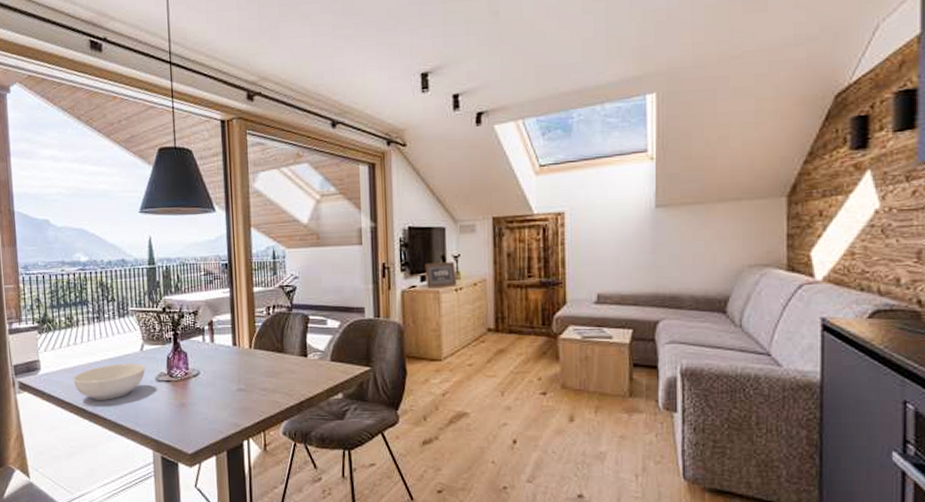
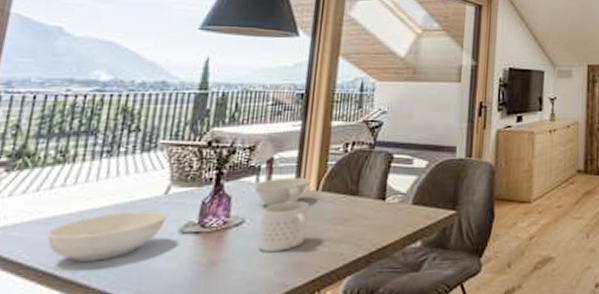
cup: none [202,337,244,361] -> present [253,177,310,206]
mug: none [211,356,247,398] -> present [258,200,310,252]
picture frame: present [425,262,457,288] -> none [521,104,552,129]

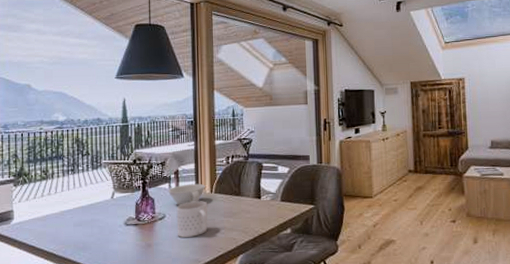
bowl: present [46,210,168,262] -> none [45,210,115,245]

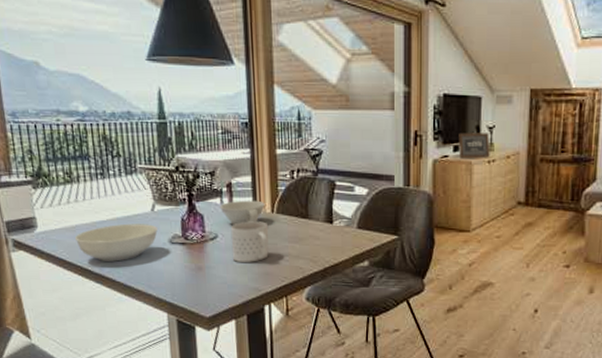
bowl: none [45,210,115,245] -> present [75,223,158,262]
picture frame: none [358,117,384,139] -> present [458,132,490,159]

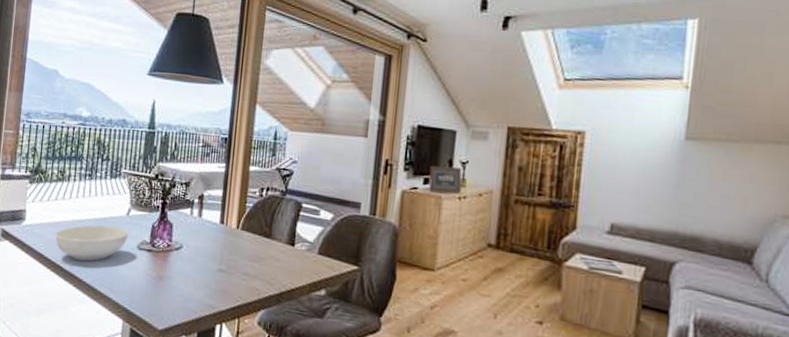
cup: present [219,200,265,225] -> none [189,213,232,237]
mug: present [230,220,269,262] -> none [192,235,232,278]

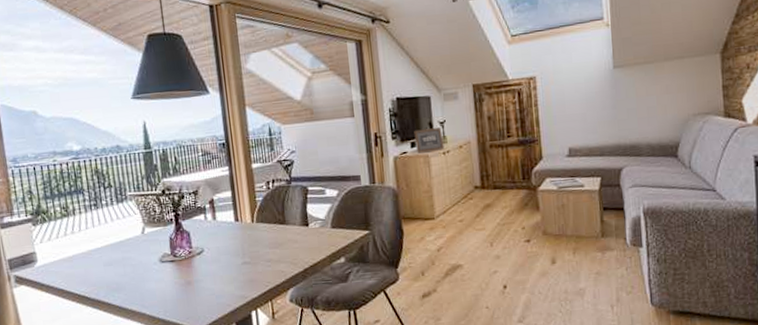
bowl: present [55,225,129,262] -> none [72,246,149,287]

